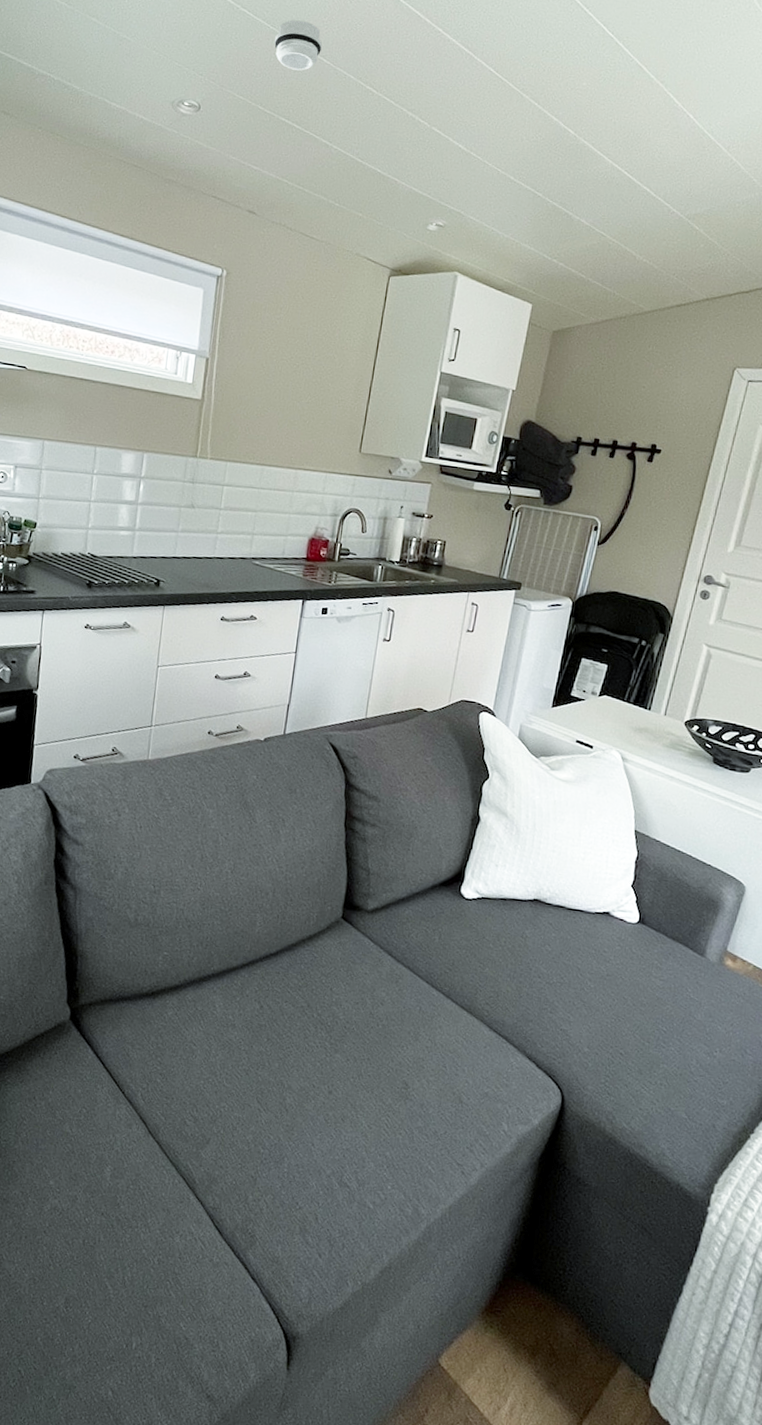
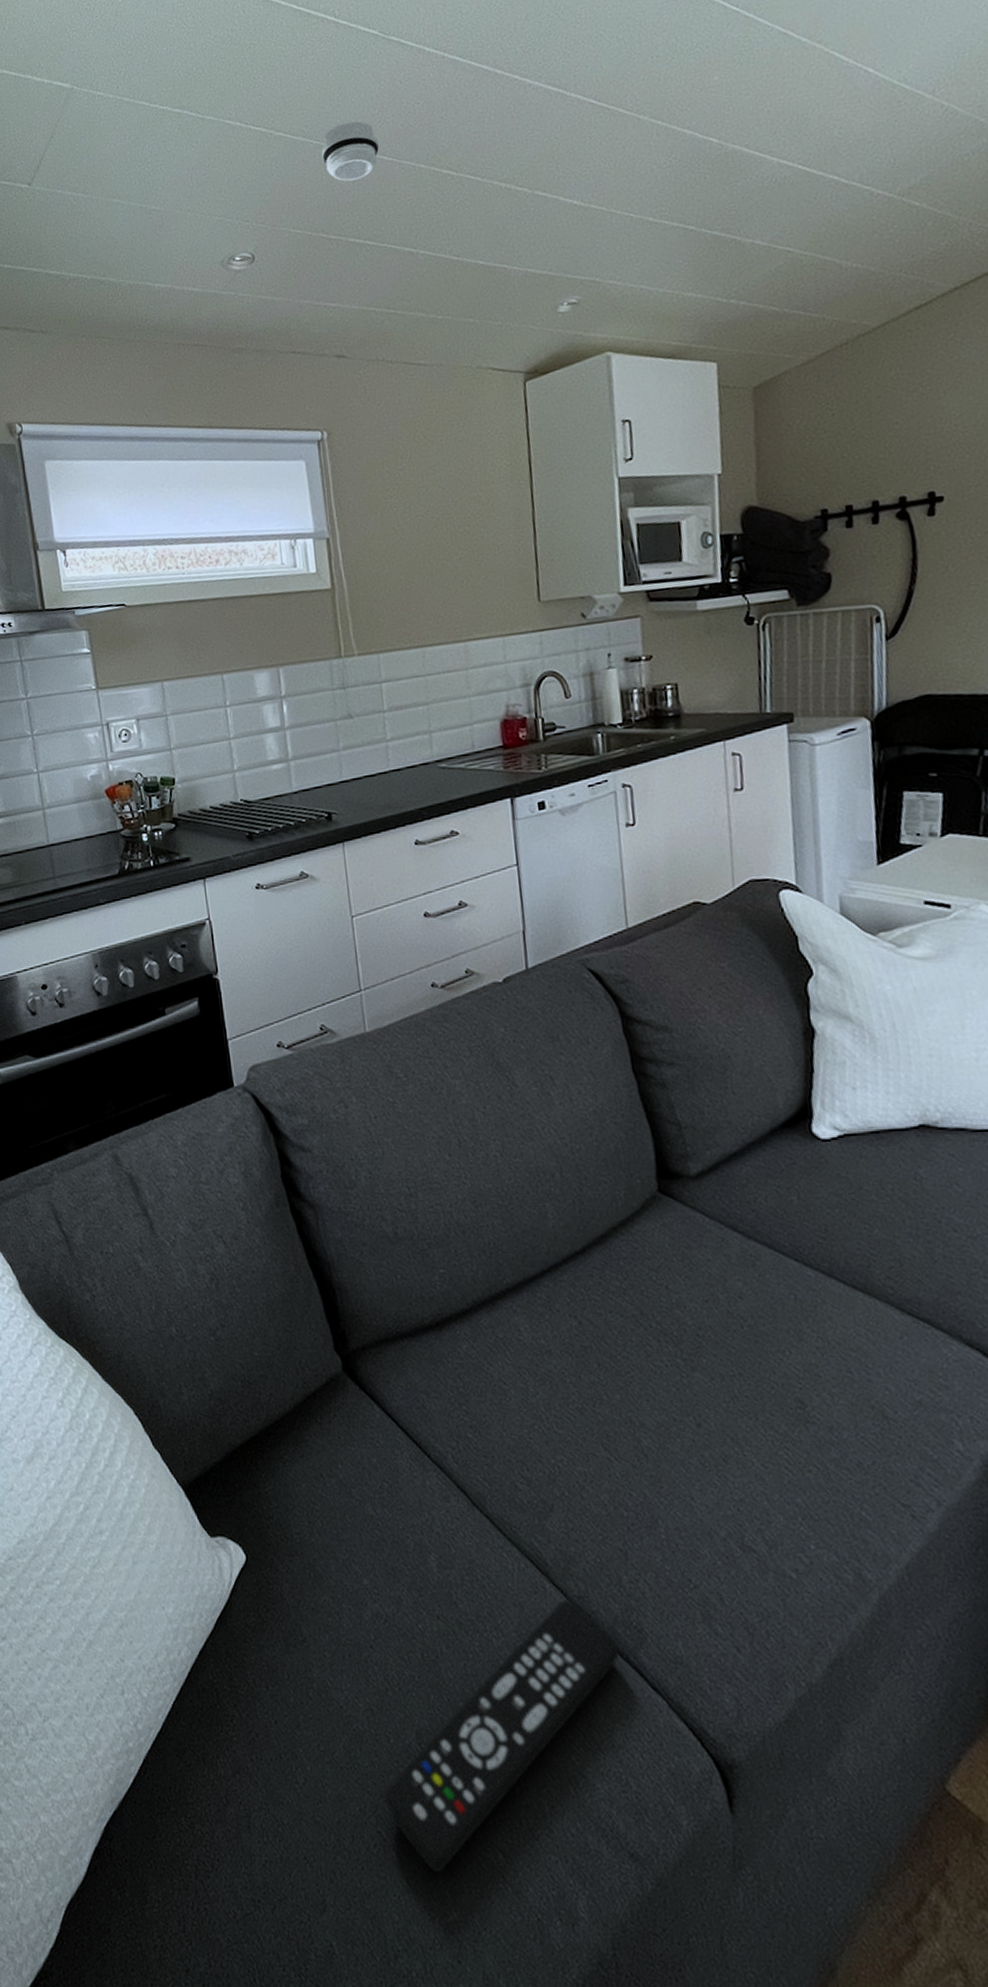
remote control: none [28,1209,234,1404] -> present [384,1600,619,1874]

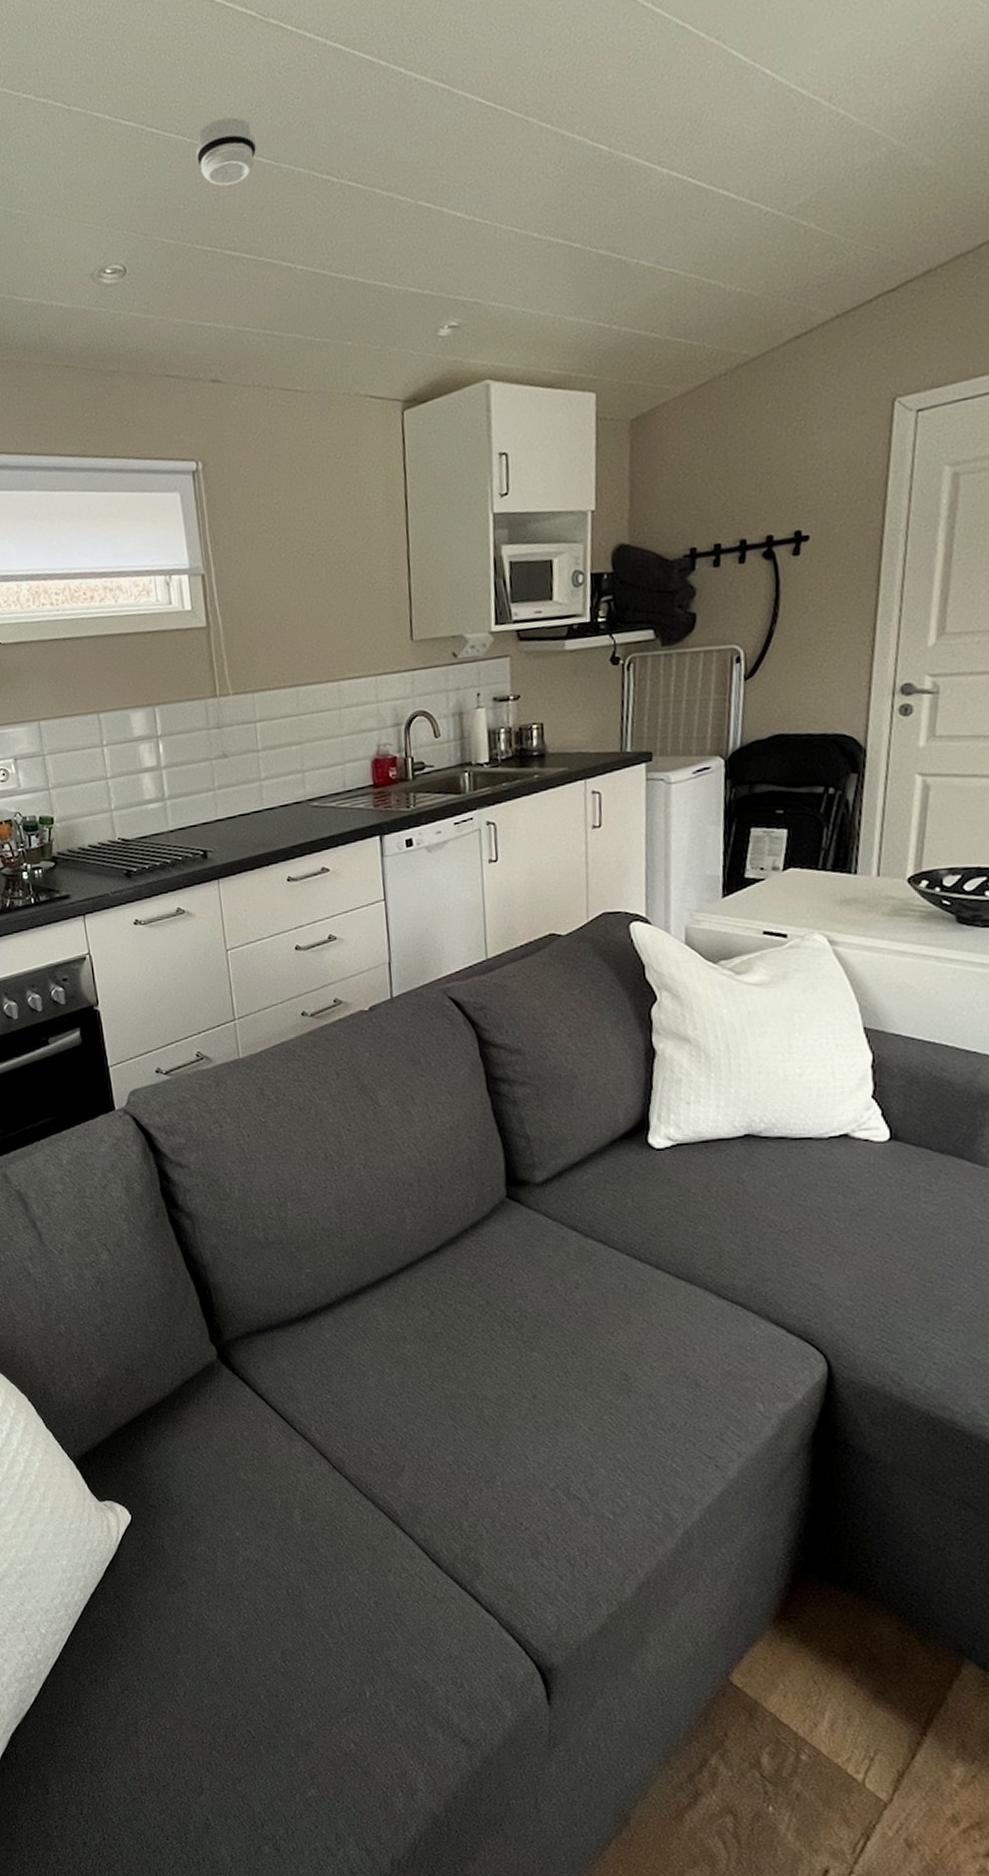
remote control: present [384,1600,619,1874] -> none [253,1543,458,1761]

